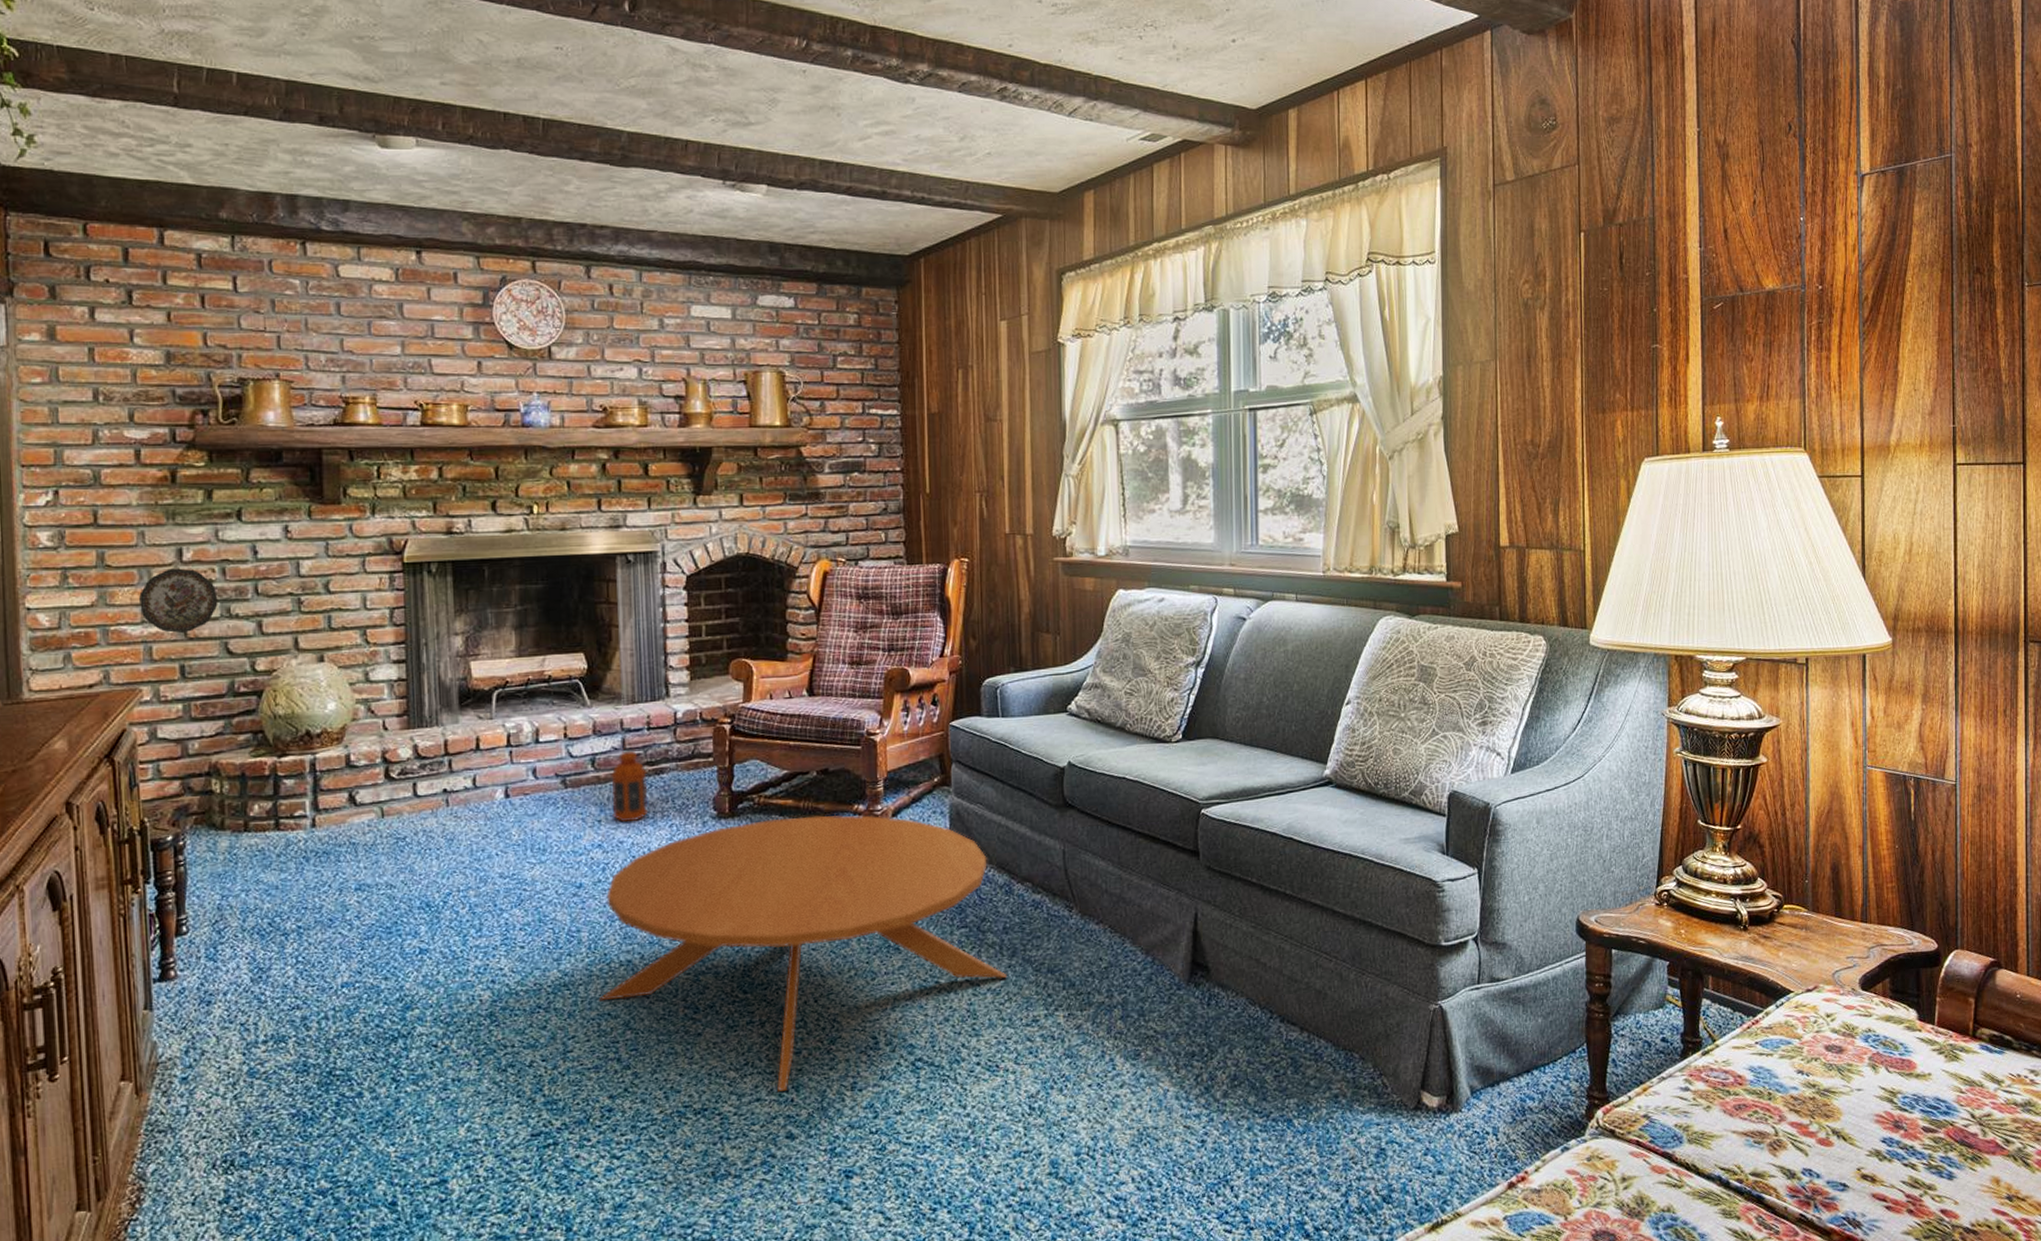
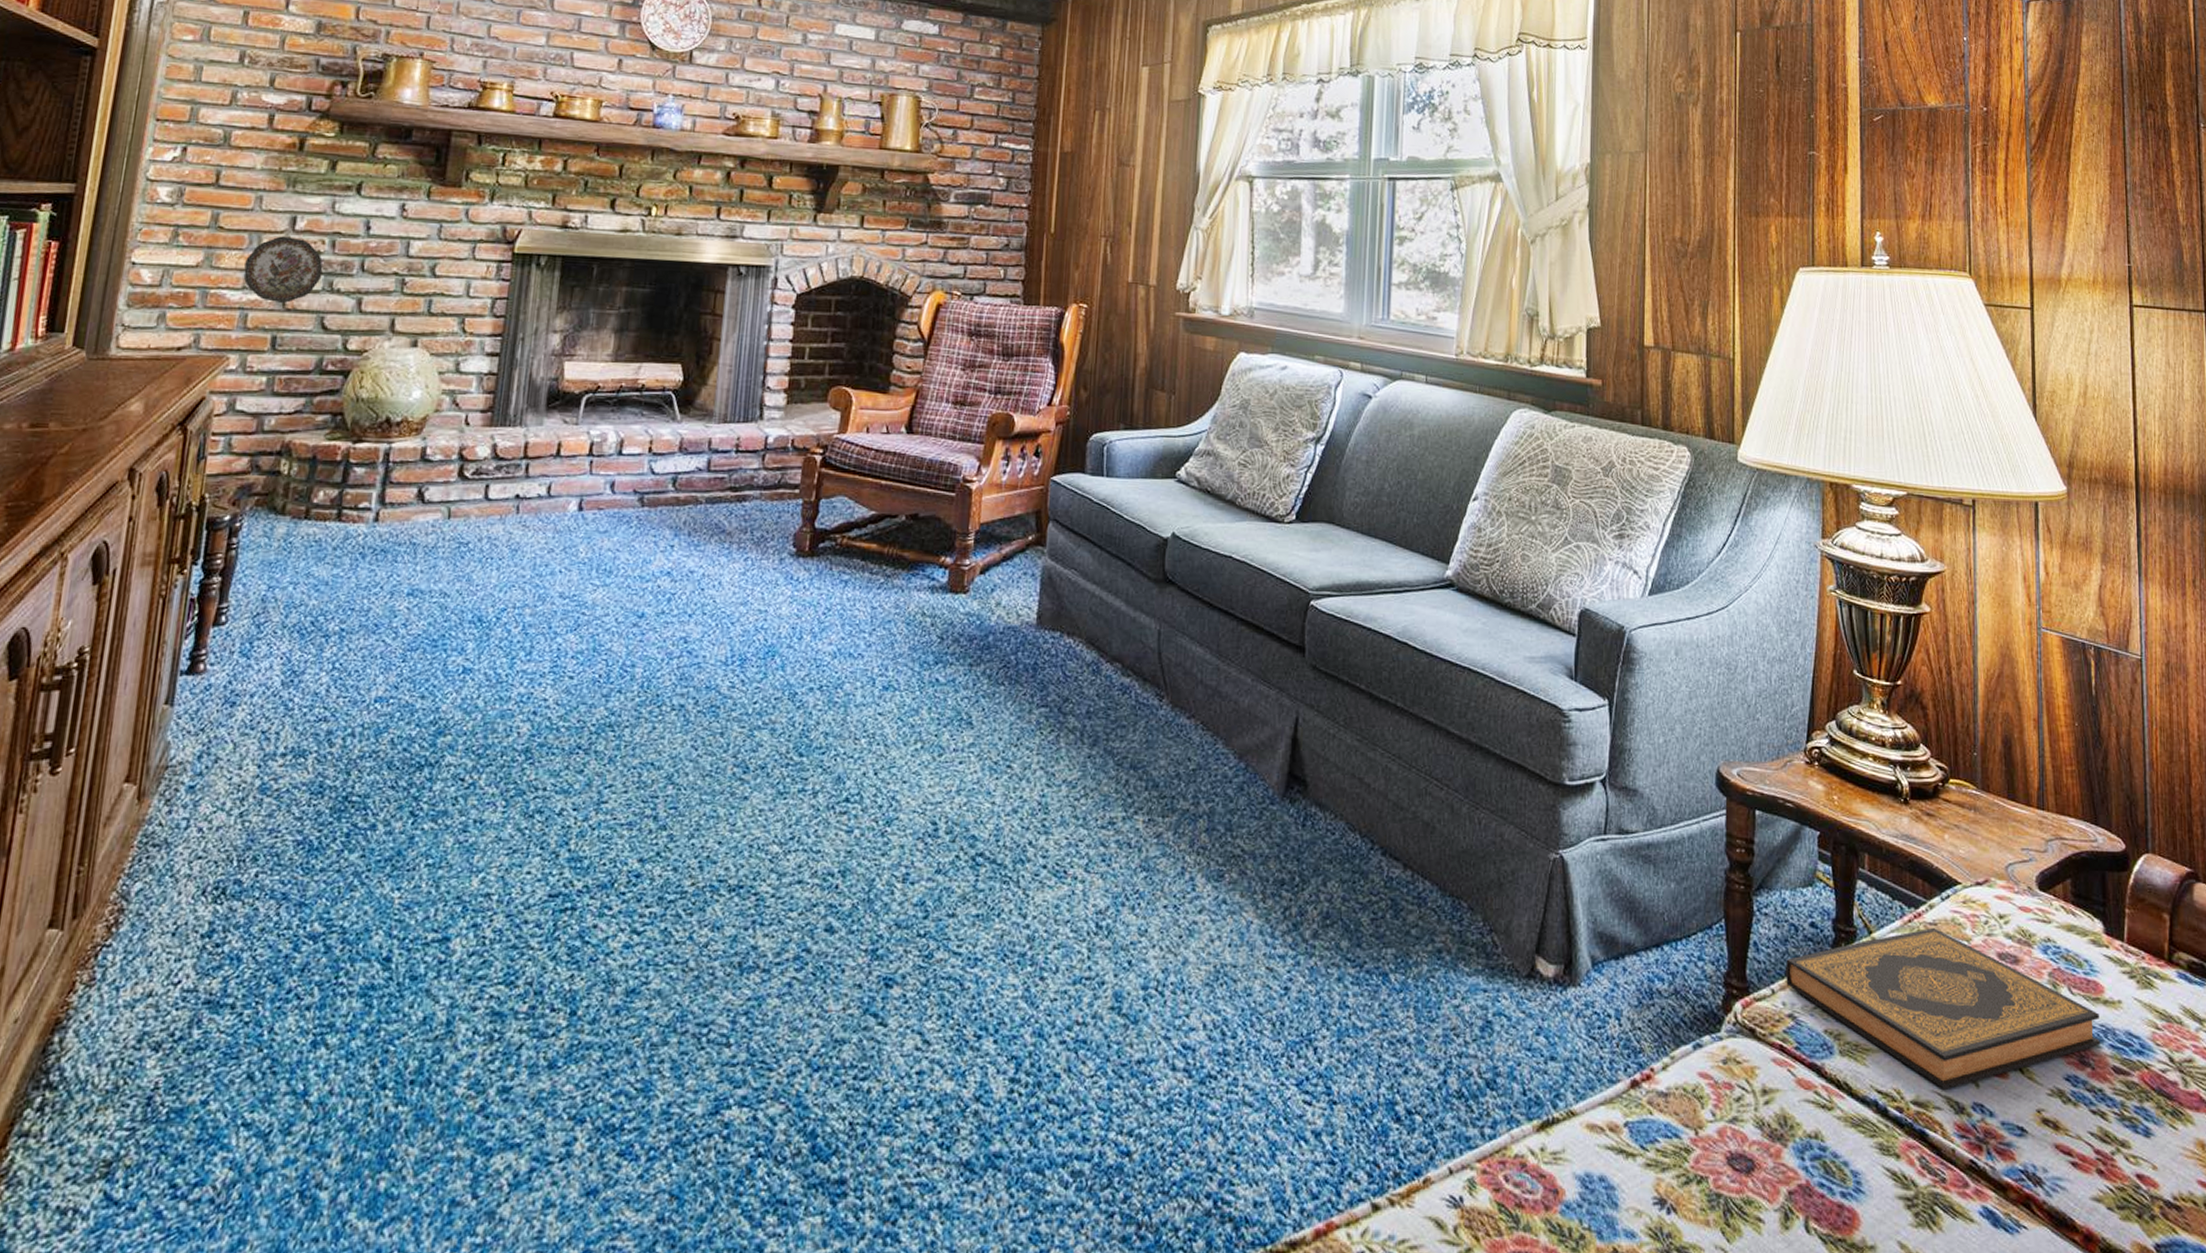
coffee table: present [598,814,1007,1091] -> none [643,563,1086,875]
lantern: present [611,742,649,823] -> none [686,464,729,551]
hardback book: none [1640,1031,1912,1161] -> present [1785,928,2100,1089]

